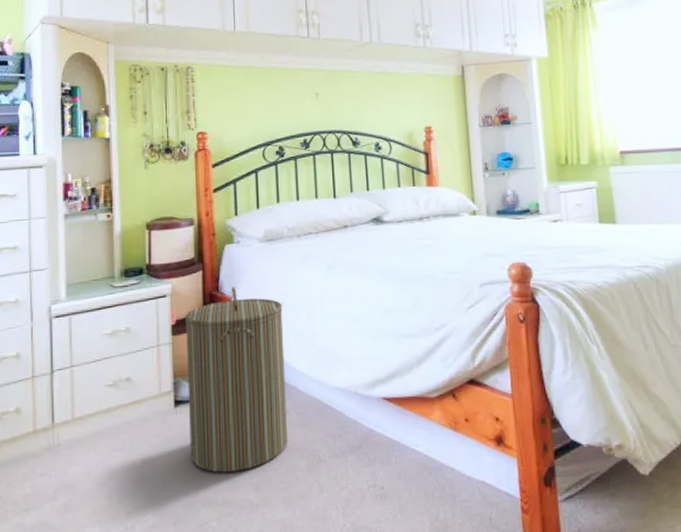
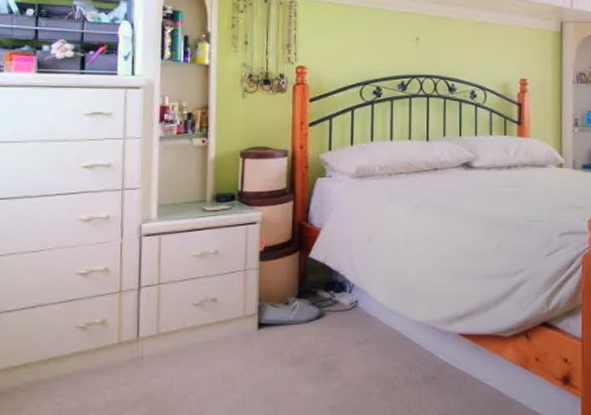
laundry hamper: present [185,287,289,473] -> none [270,219,369,393]

